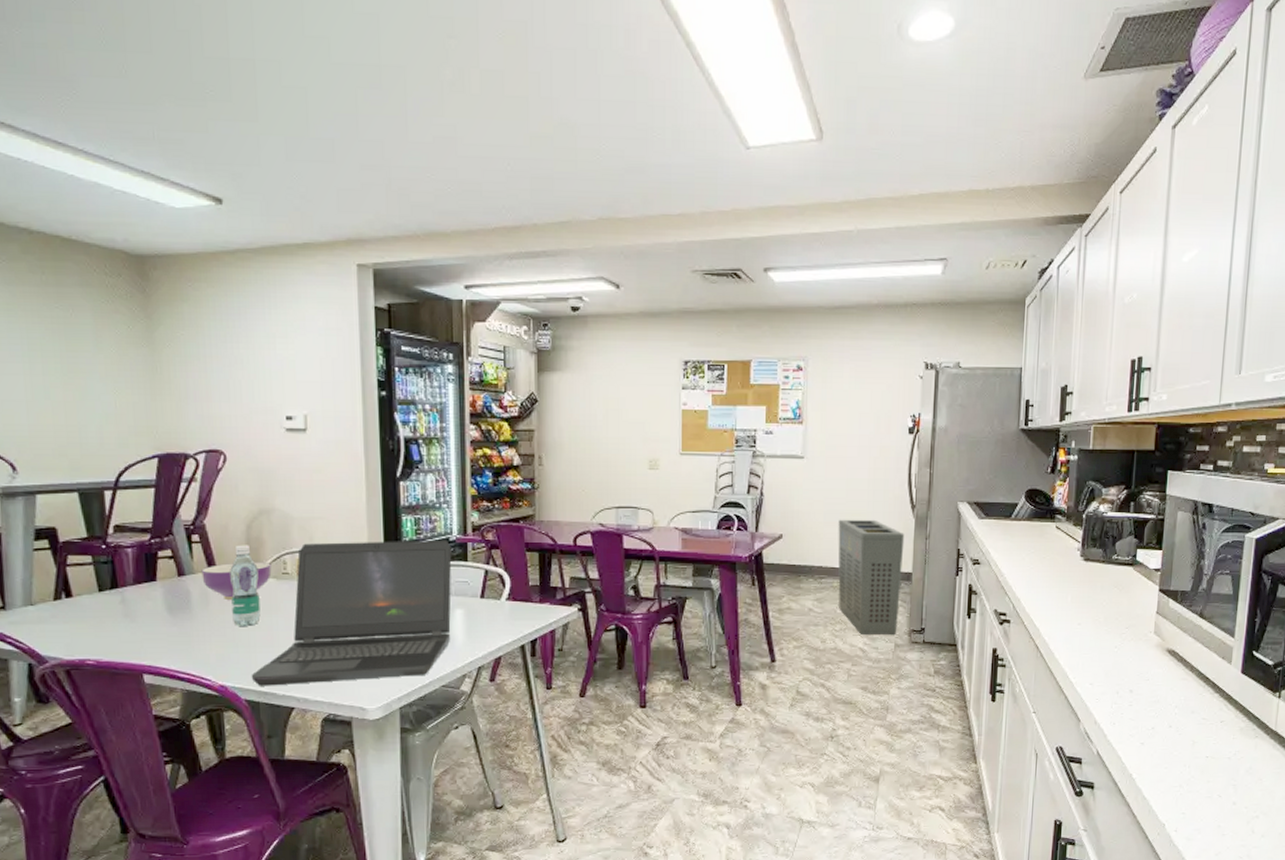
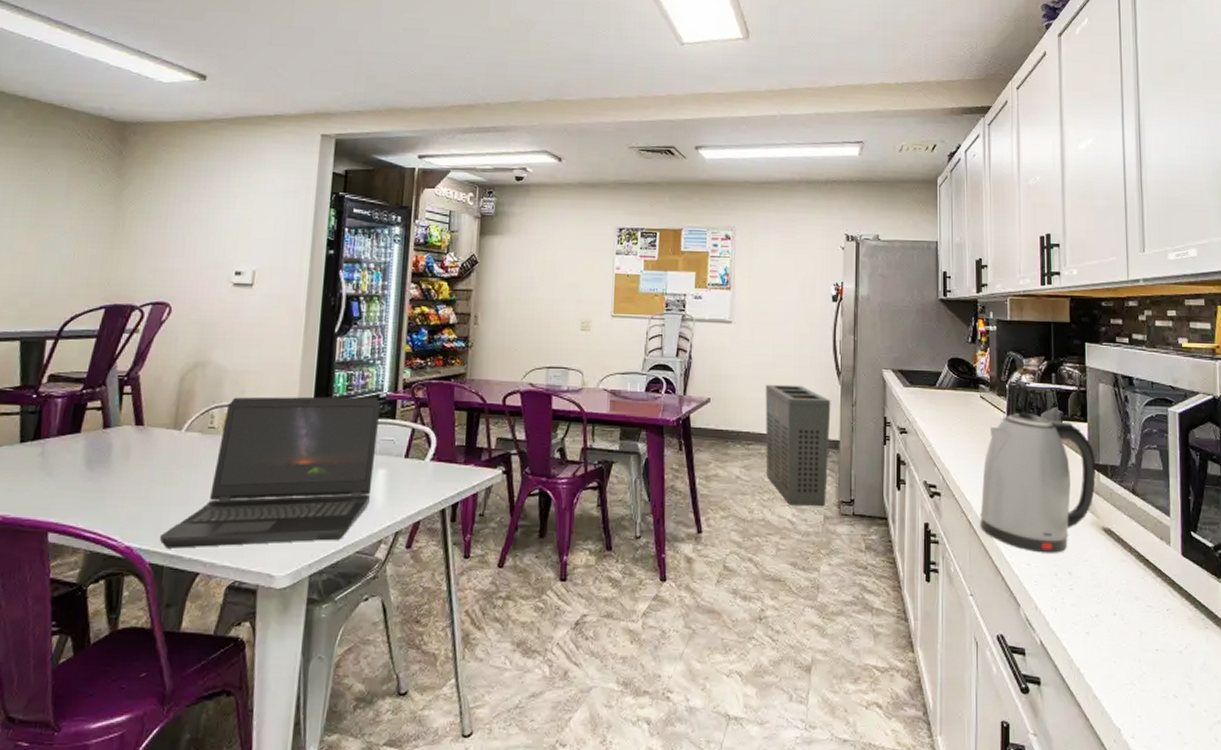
bowl: present [201,562,272,600] -> none [126,415,199,454]
bottle: present [230,545,261,626] -> none [150,397,185,482]
kettle: none [1047,541,1167,673] -> present [980,412,1096,553]

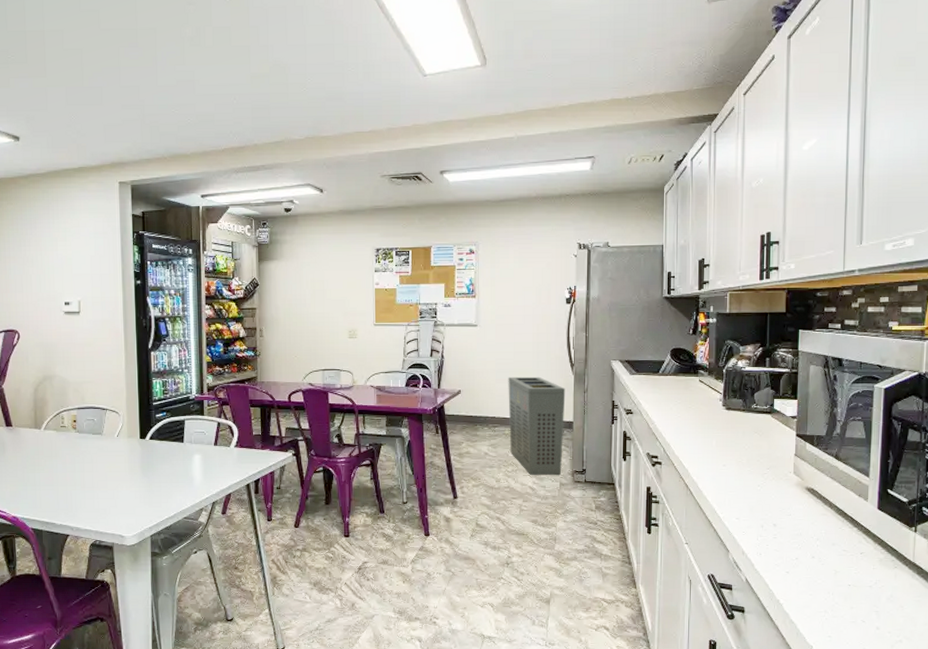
laptop computer: present [159,396,381,549] -> none [36,398,192,517]
kettle: present [980,412,1096,553] -> none [696,392,803,509]

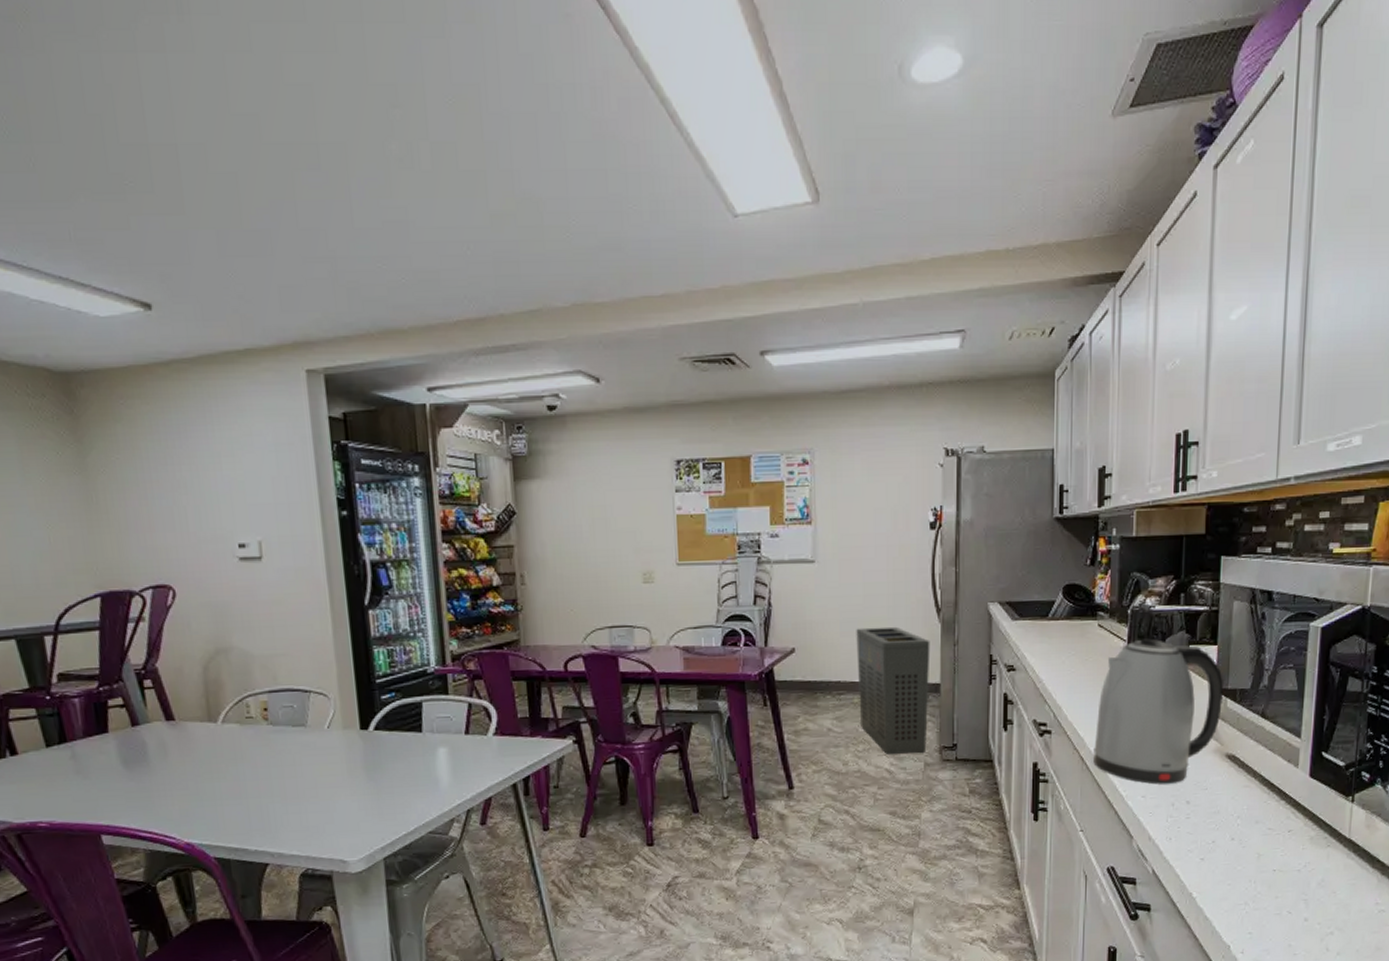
kettle: none [696,392,803,509] -> present [1093,638,1223,784]

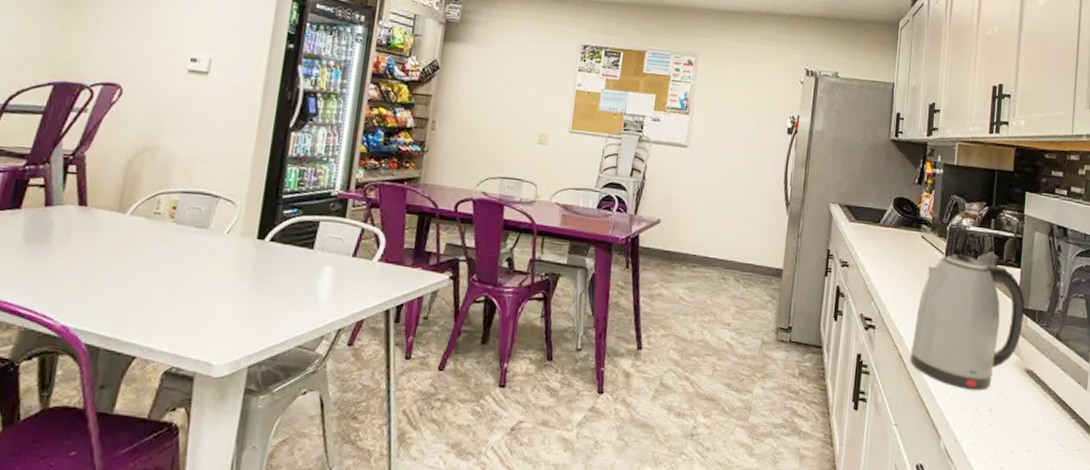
recycling bin: present [856,626,930,754] -> none [709,209,778,331]

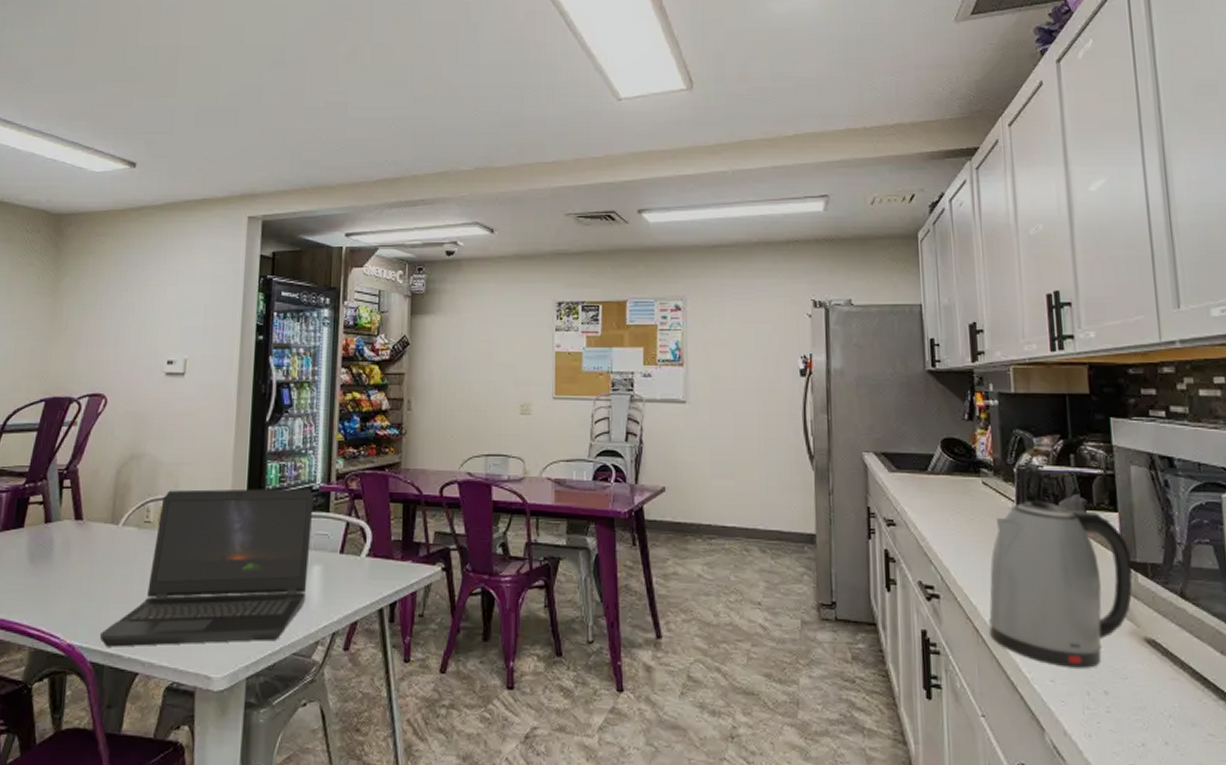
laptop computer: none [97,184,332,333] -> present [99,488,314,647]

